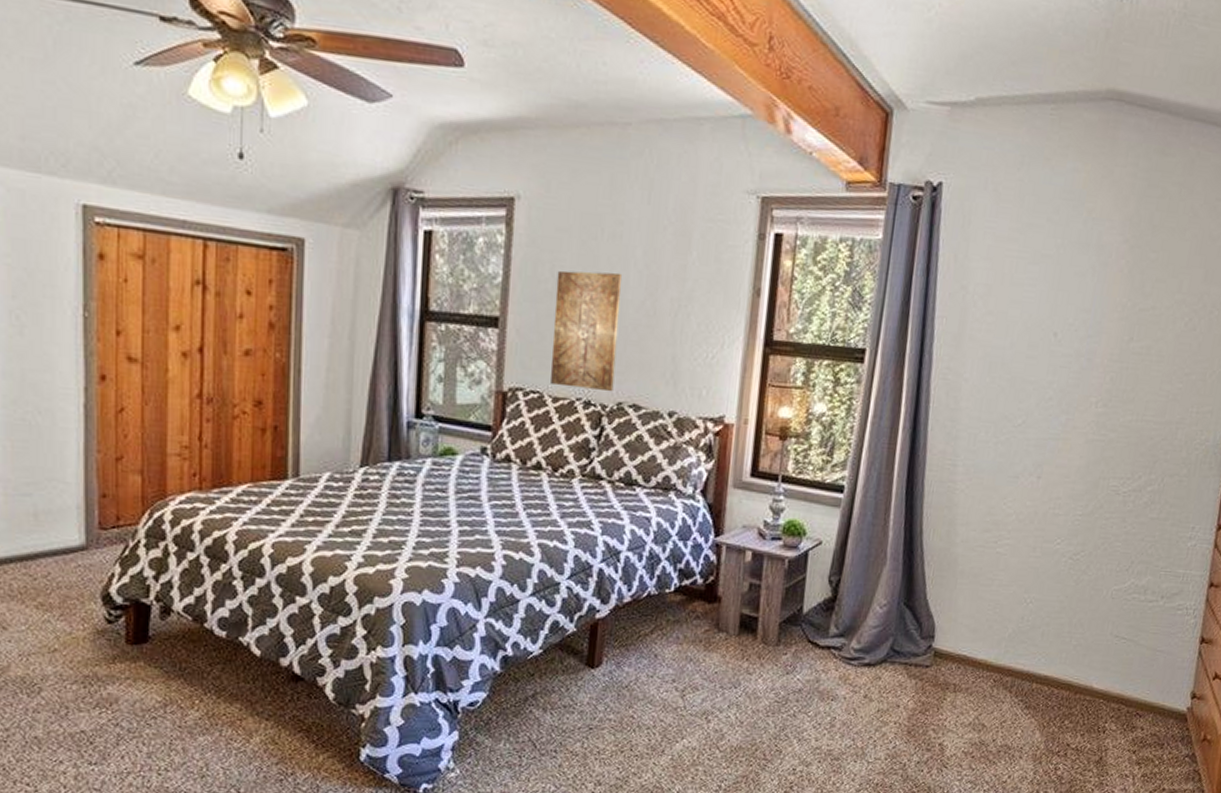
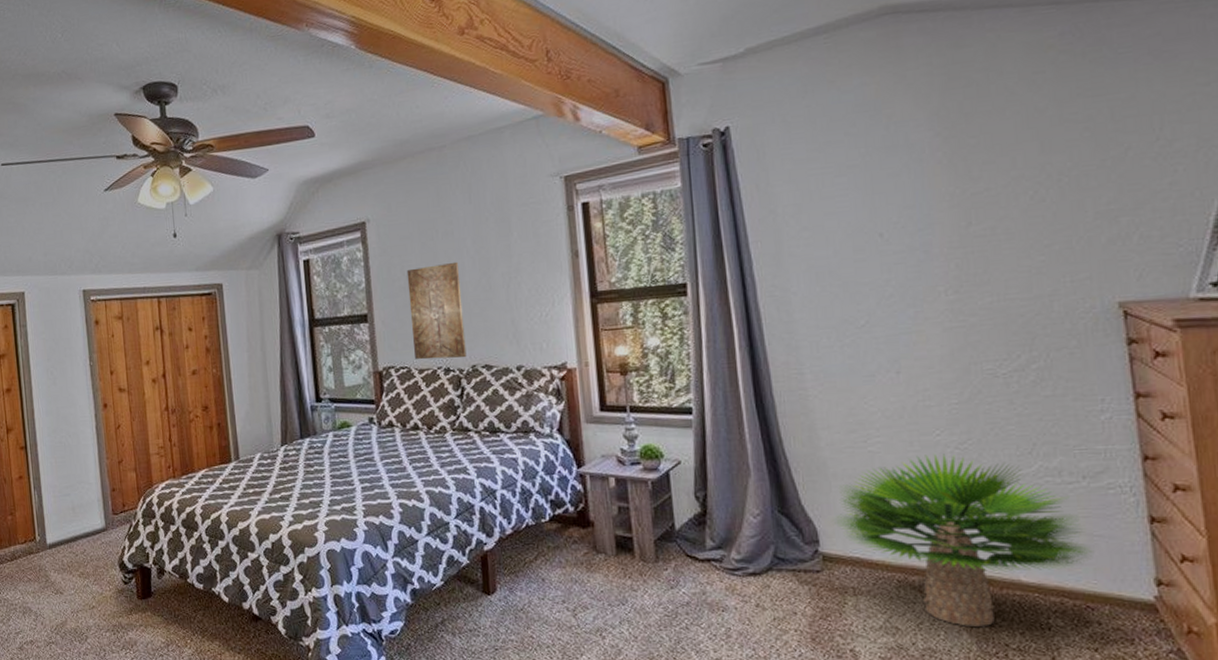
potted plant: none [952,561,1153,727] -> present [834,454,1093,626]

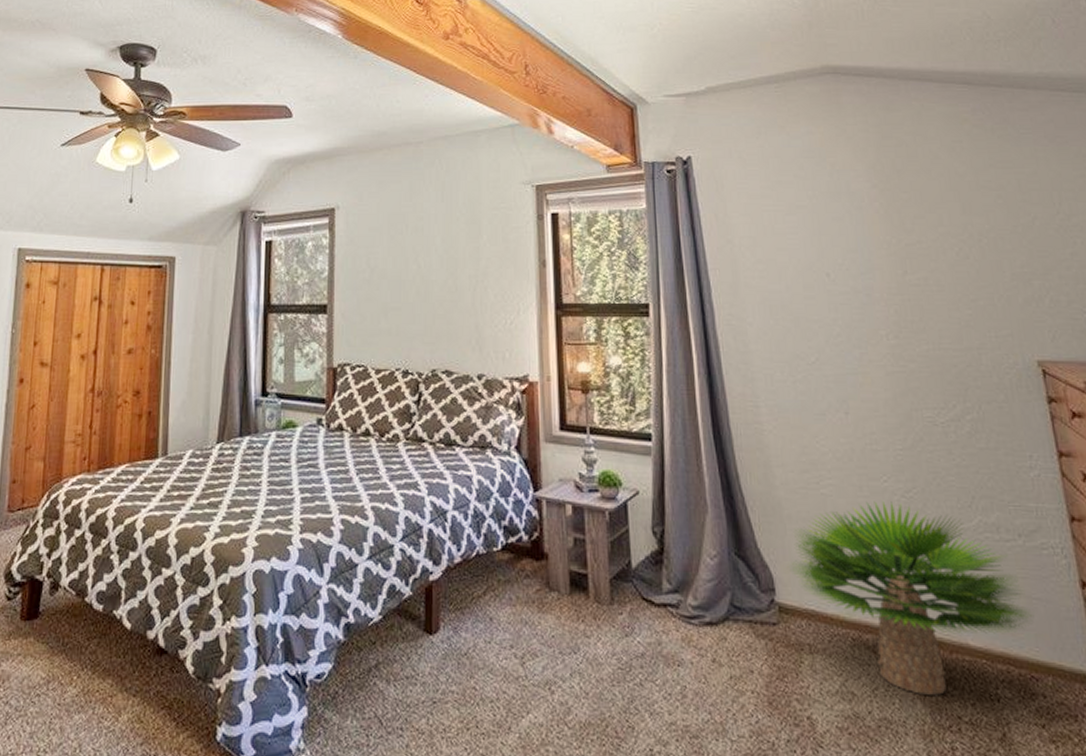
wall art: present [406,261,467,360] -> none [372,259,427,361]

